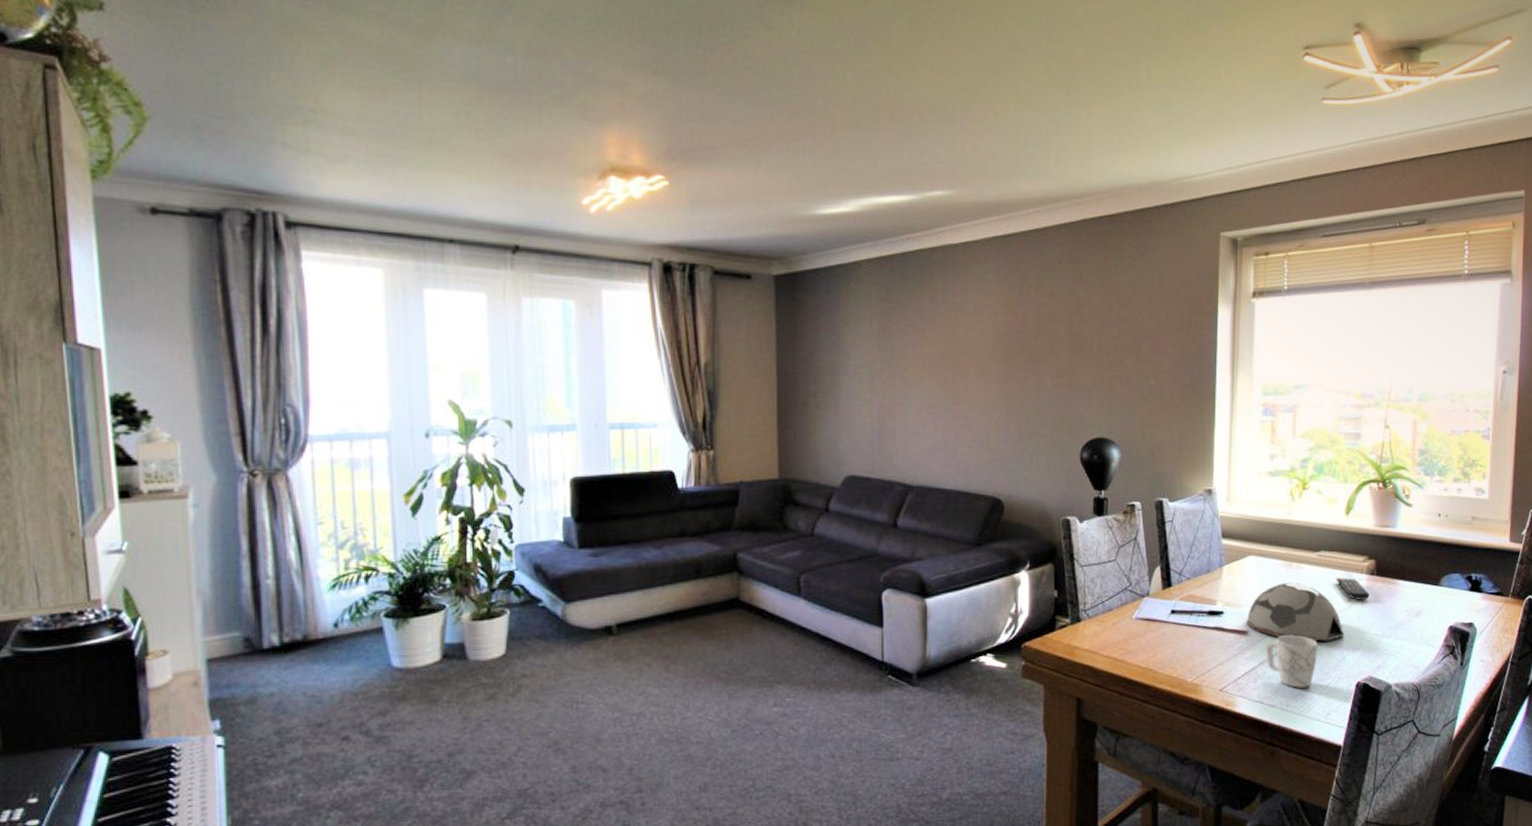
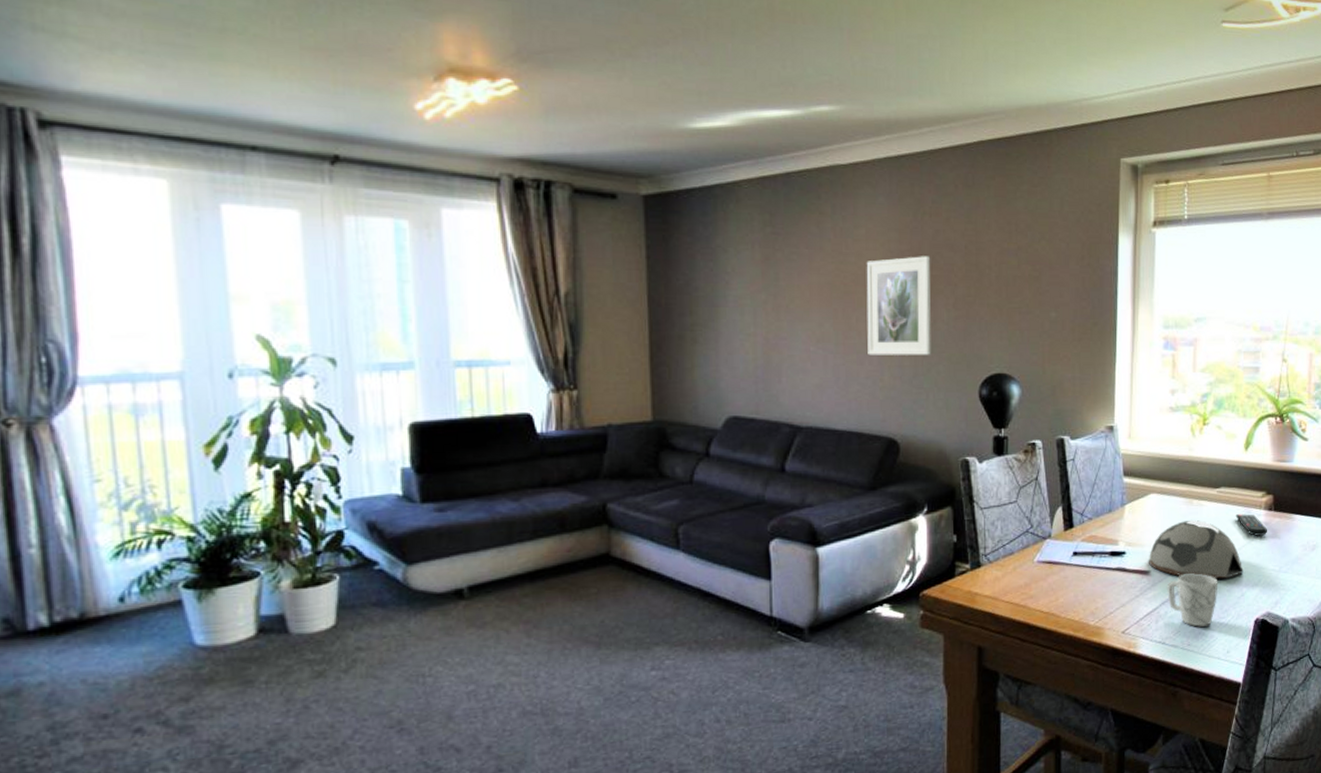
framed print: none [974,327,1036,420] -> present [866,256,931,355]

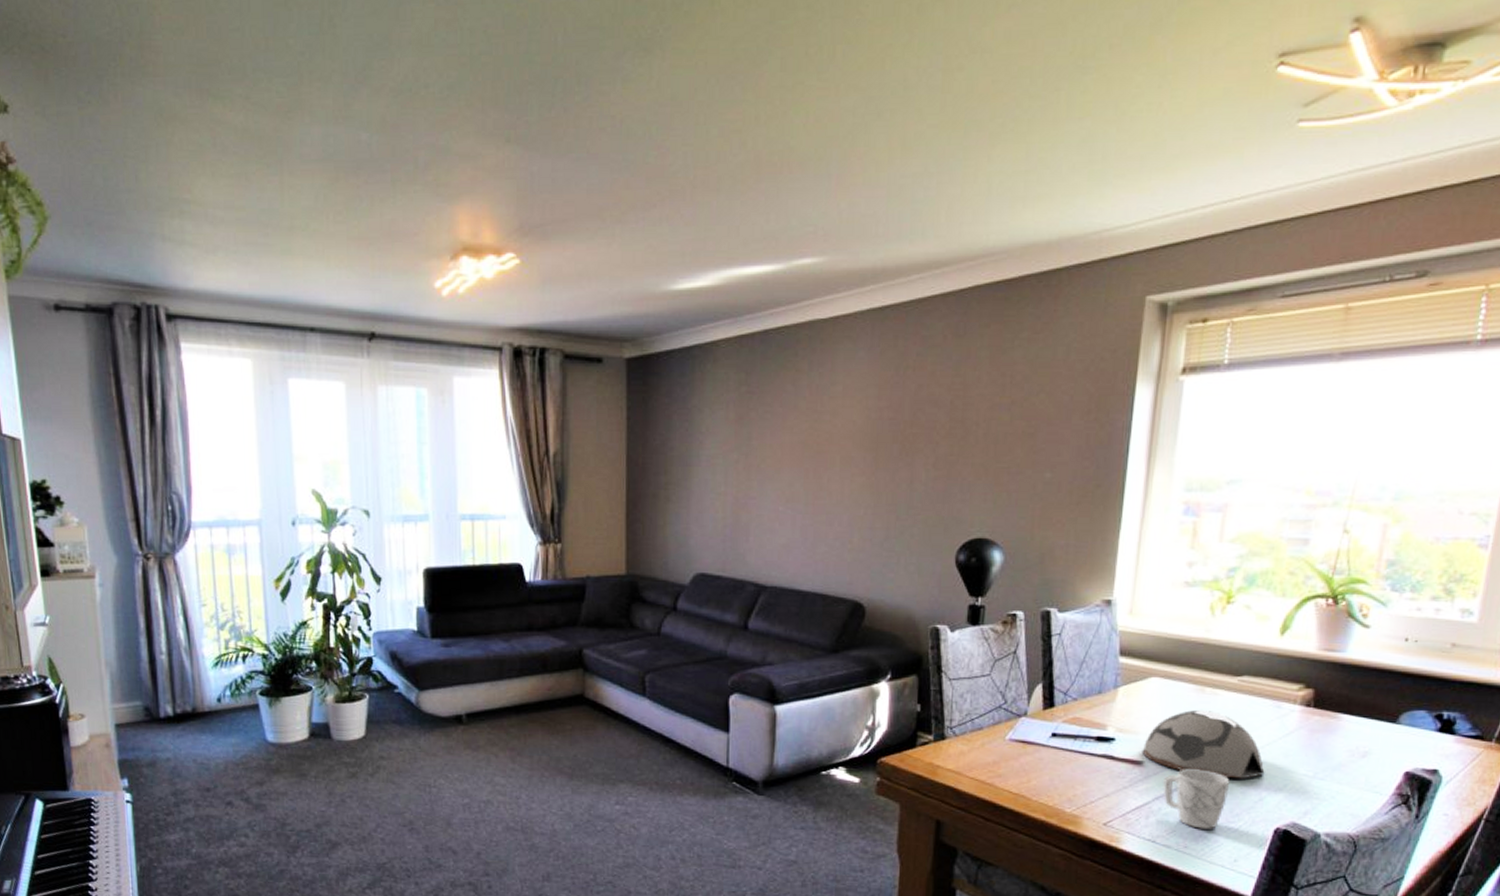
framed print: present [866,256,931,355] -> none [837,413,912,517]
remote control: present [1235,514,1268,536] -> none [1260,708,1303,735]

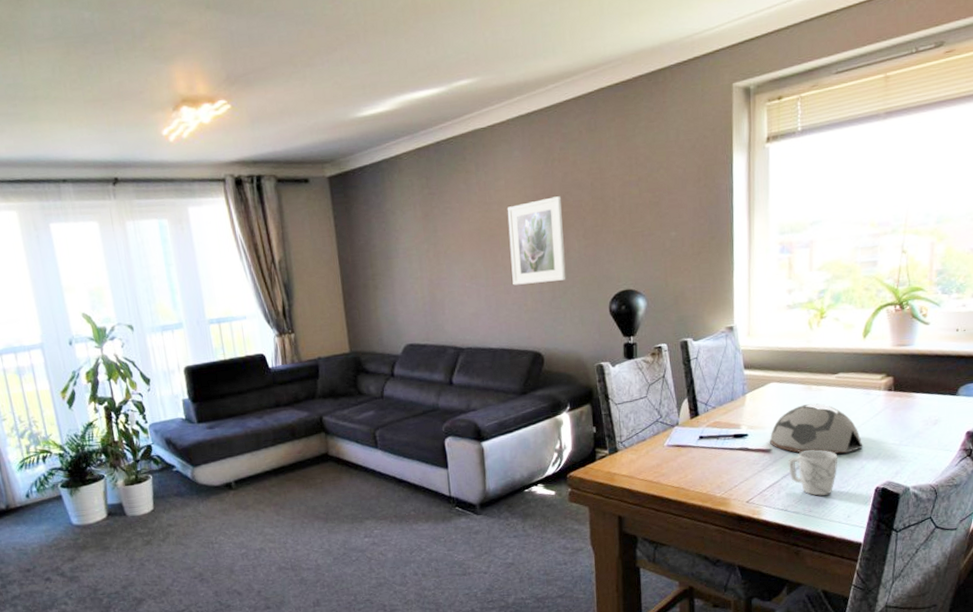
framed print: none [837,413,912,517] -> present [507,196,566,286]

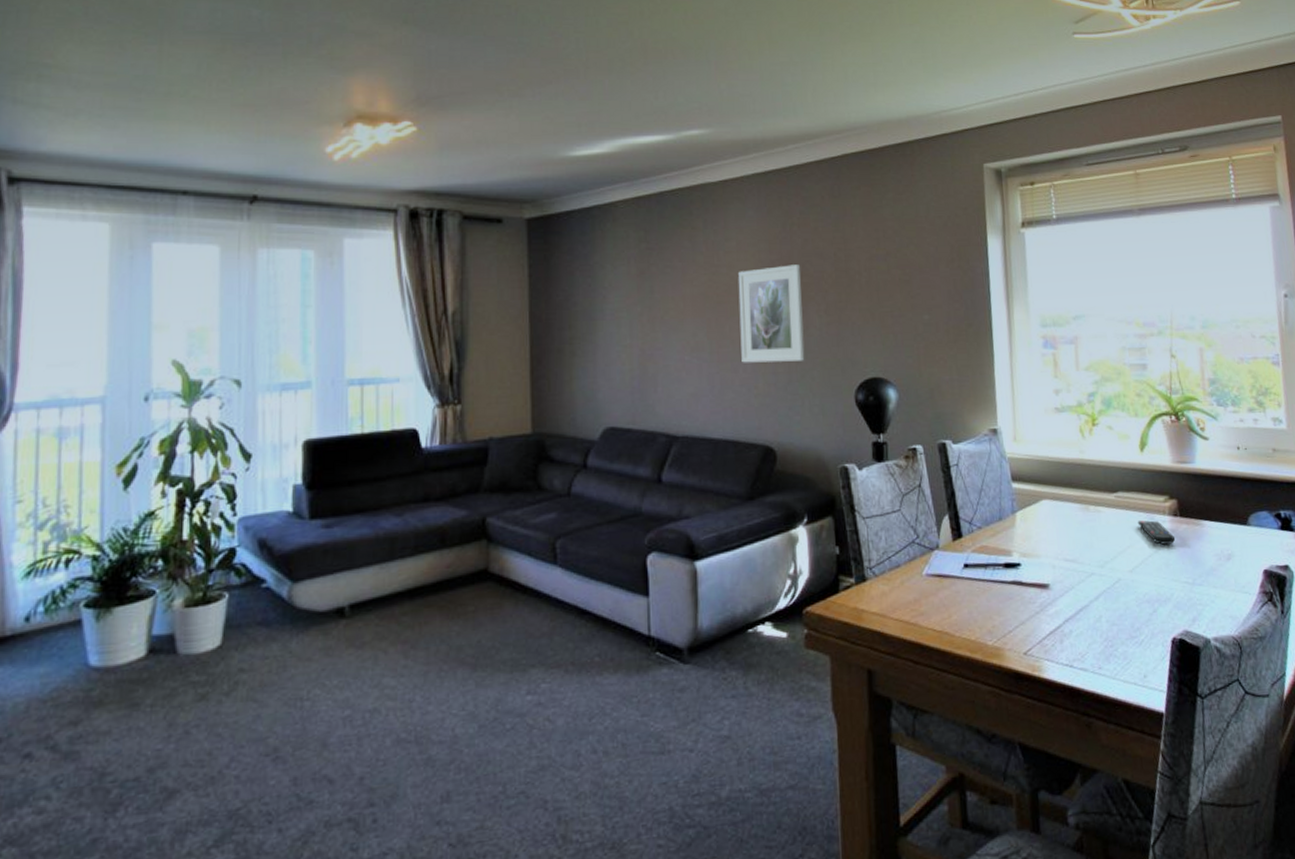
decorative bowl: present [770,403,863,454] -> none [1046,528,1153,593]
mug: present [788,449,838,496] -> none [1069,586,1127,648]
remote control: none [854,395,888,415] -> present [1137,520,1176,545]

